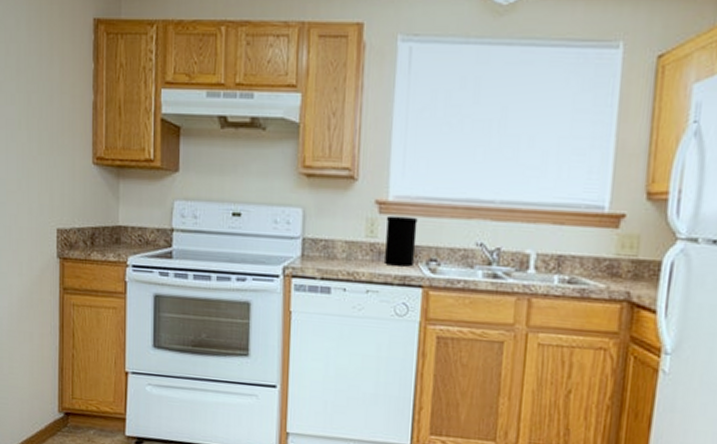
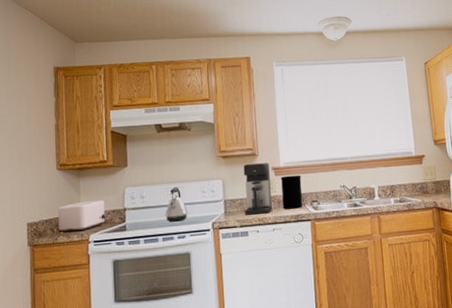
toaster: none [92,211,149,250] -> present [58,200,106,233]
kettle: none [222,208,252,258] -> present [165,186,188,222]
coffee maker: none [328,191,372,267] -> present [243,163,273,215]

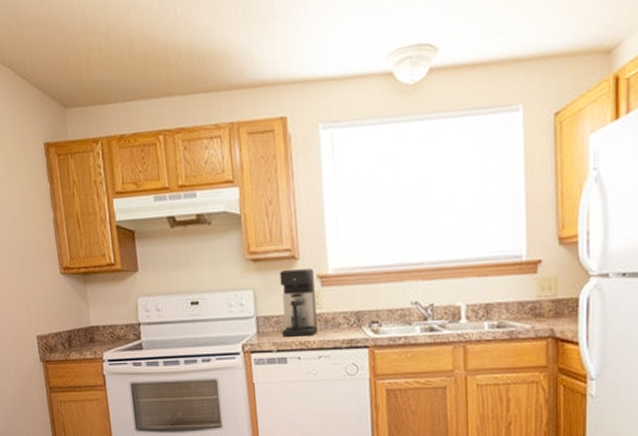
toaster: present [58,200,106,233] -> none [66,312,120,349]
kettle: present [165,186,188,222] -> none [185,297,213,342]
canister: present [281,175,303,210] -> none [329,285,358,332]

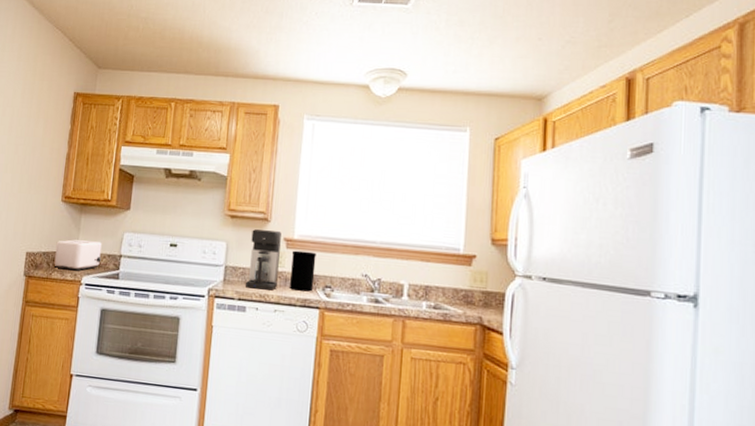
toaster: none [66,312,120,349] -> present [54,239,102,271]
canister: none [329,285,358,332] -> present [290,250,317,292]

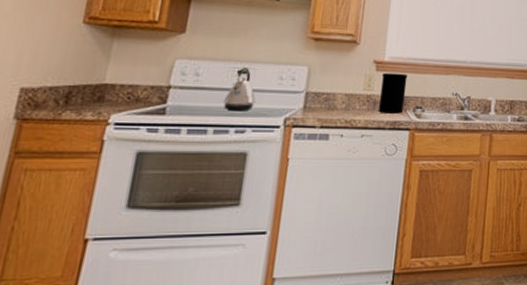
toaster: present [54,239,102,271] -> none [66,70,143,108]
kettle: none [160,240,185,280] -> present [223,67,256,111]
coffee maker: present [245,229,281,291] -> none [328,52,371,115]

